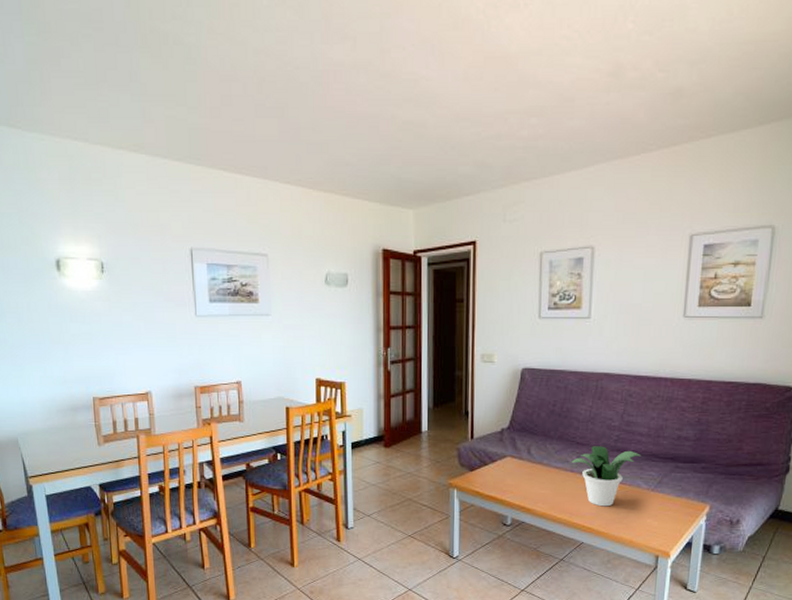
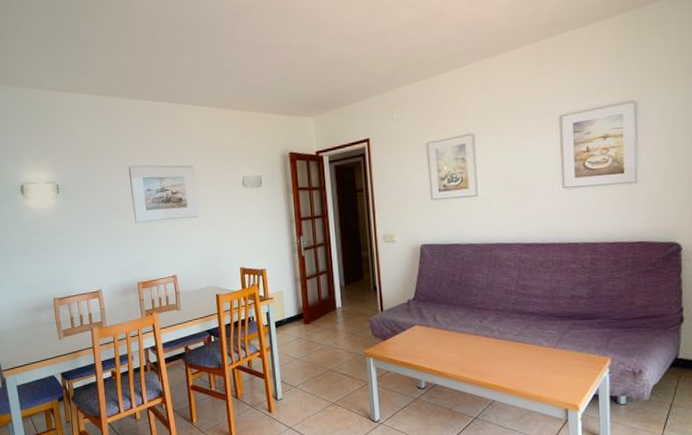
potted plant: present [571,446,642,507] -> none [475,309,540,366]

